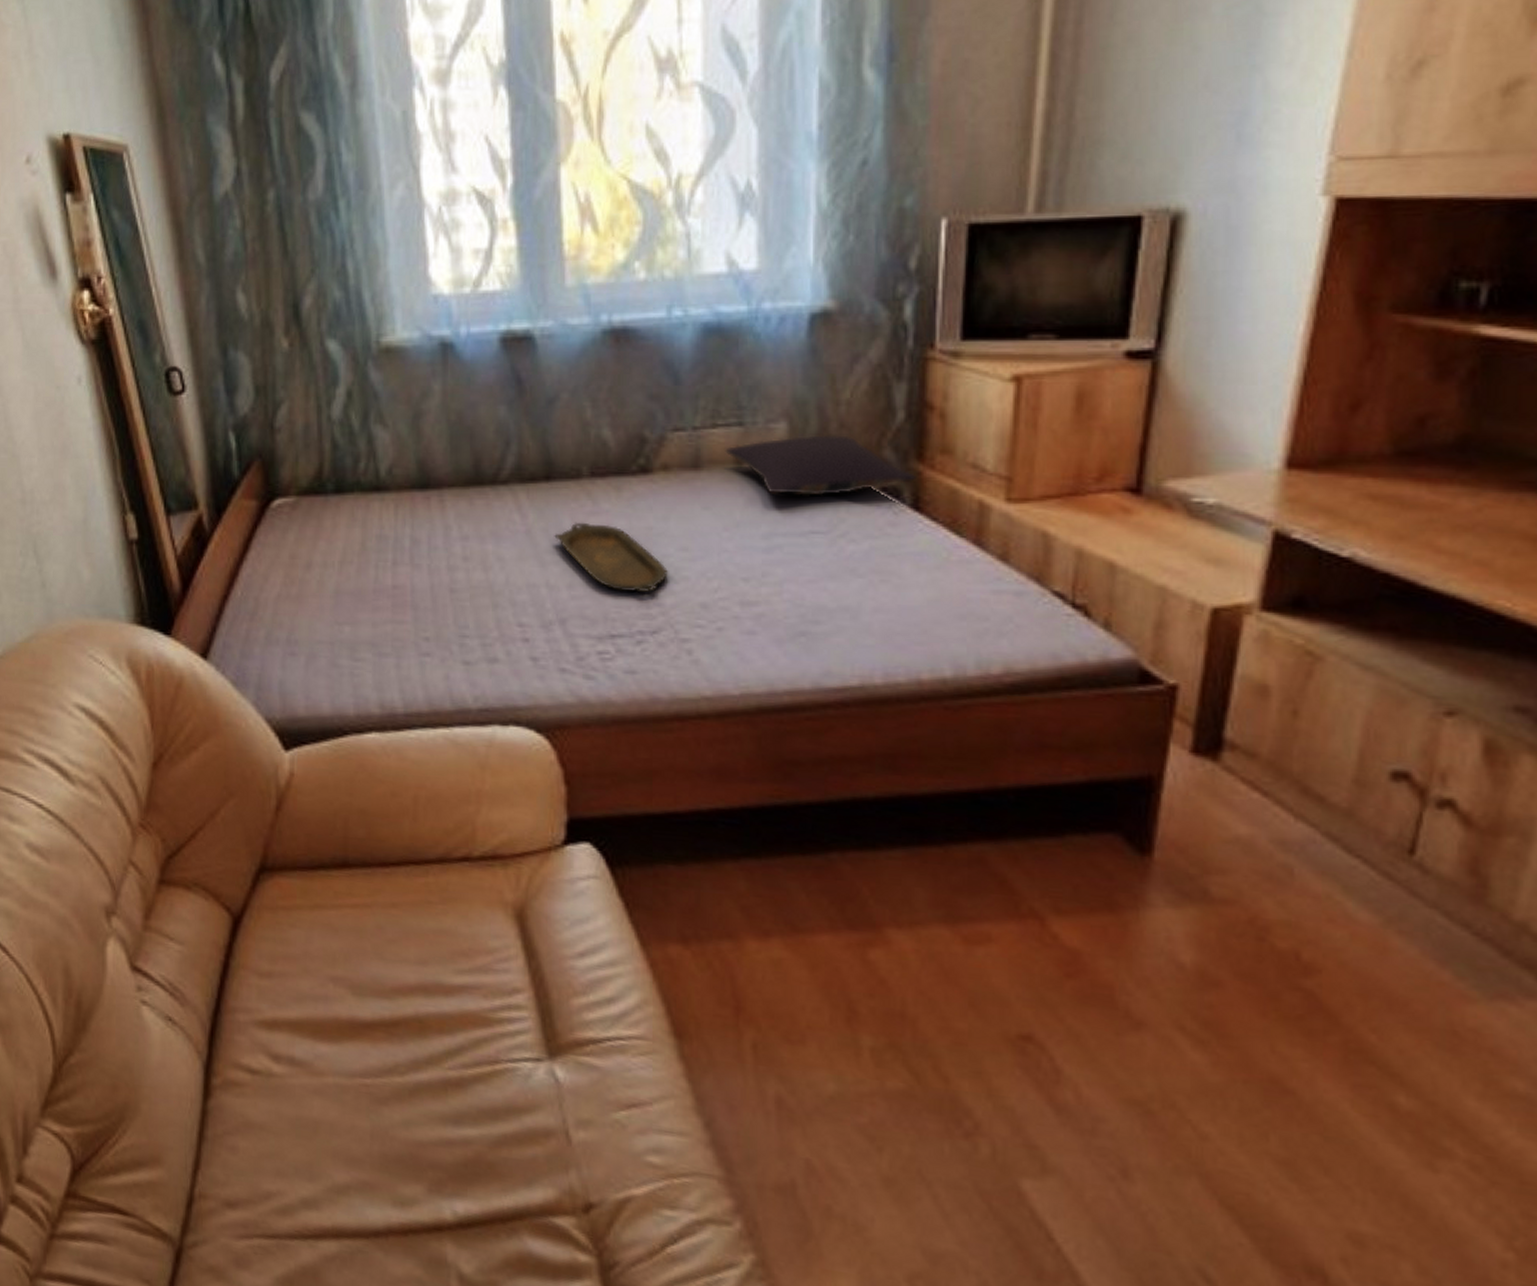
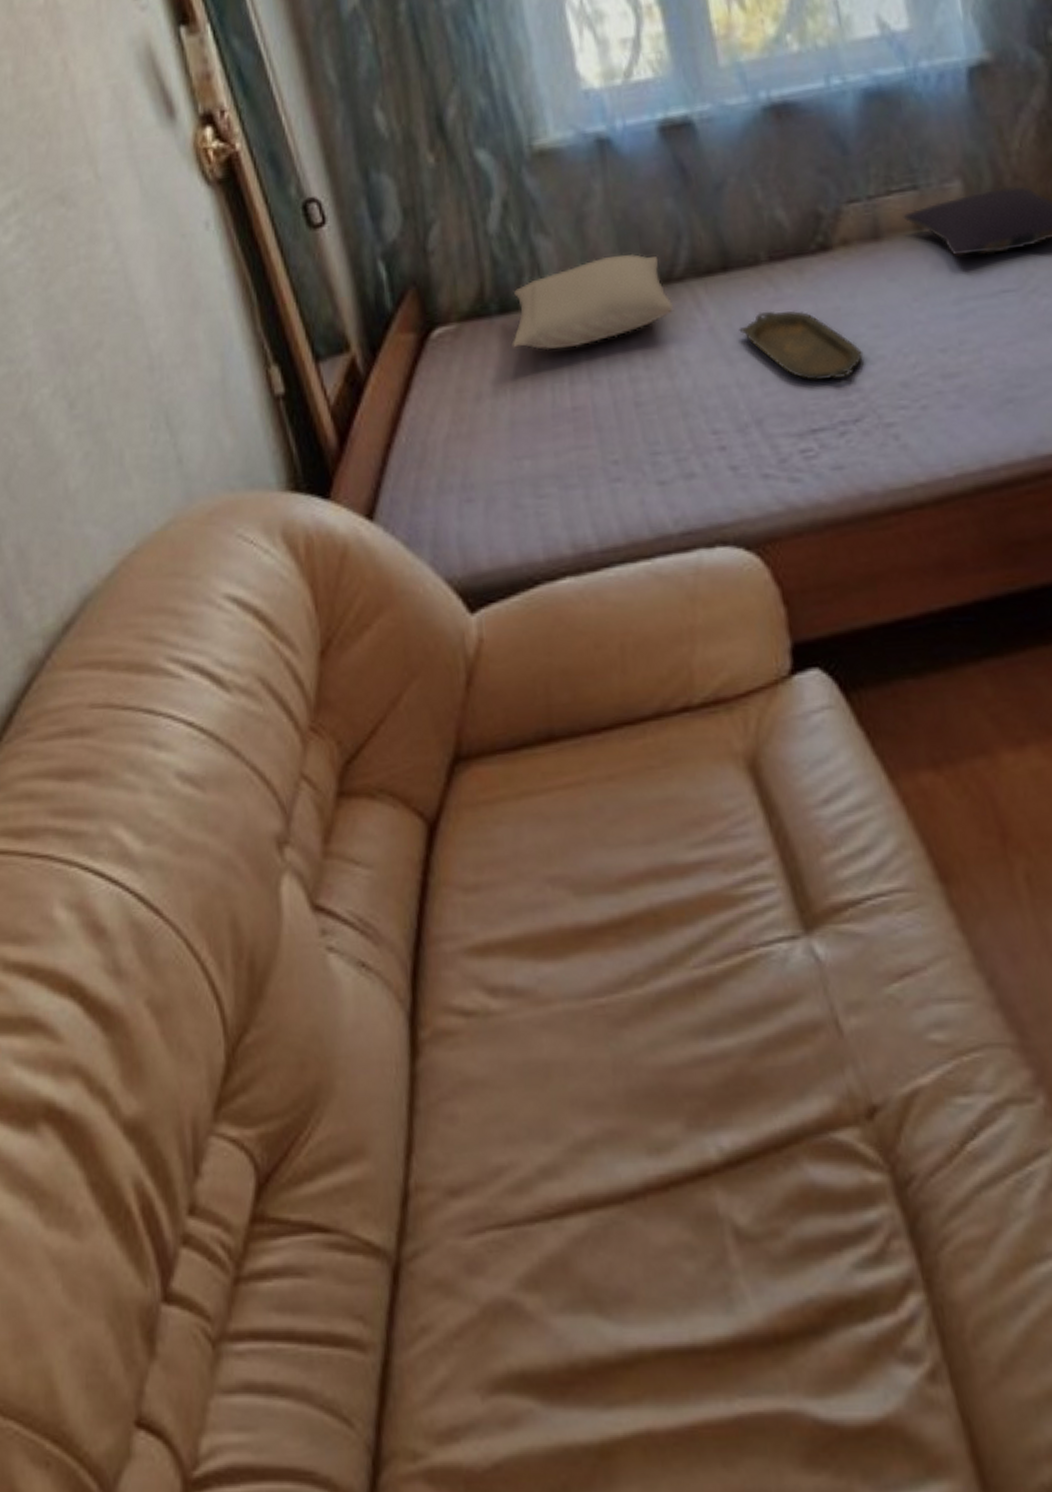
pillow: none [343,453,496,533] -> present [511,254,674,350]

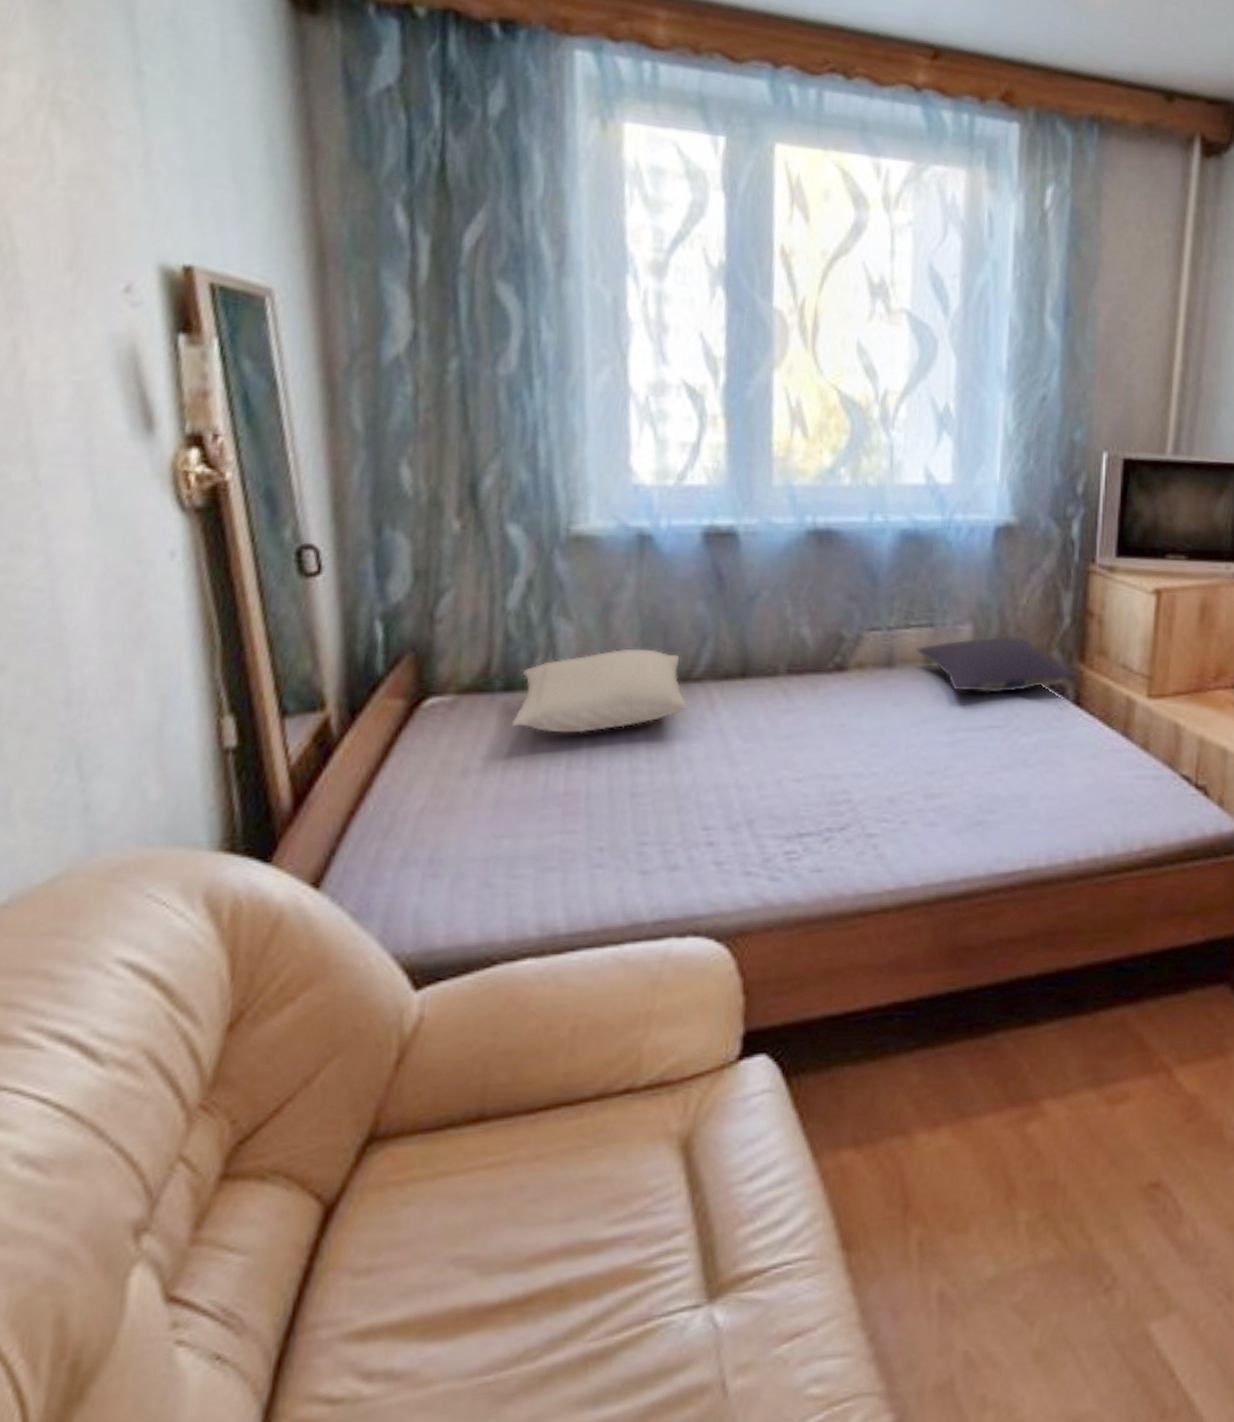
serving tray: present [739,311,863,381] -> none [746,720,858,788]

